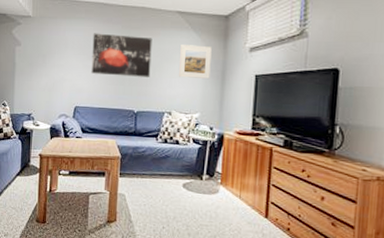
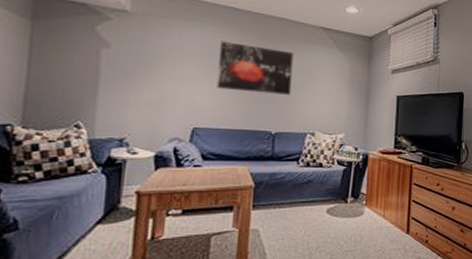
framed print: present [178,45,212,79] -> none [322,62,356,98]

